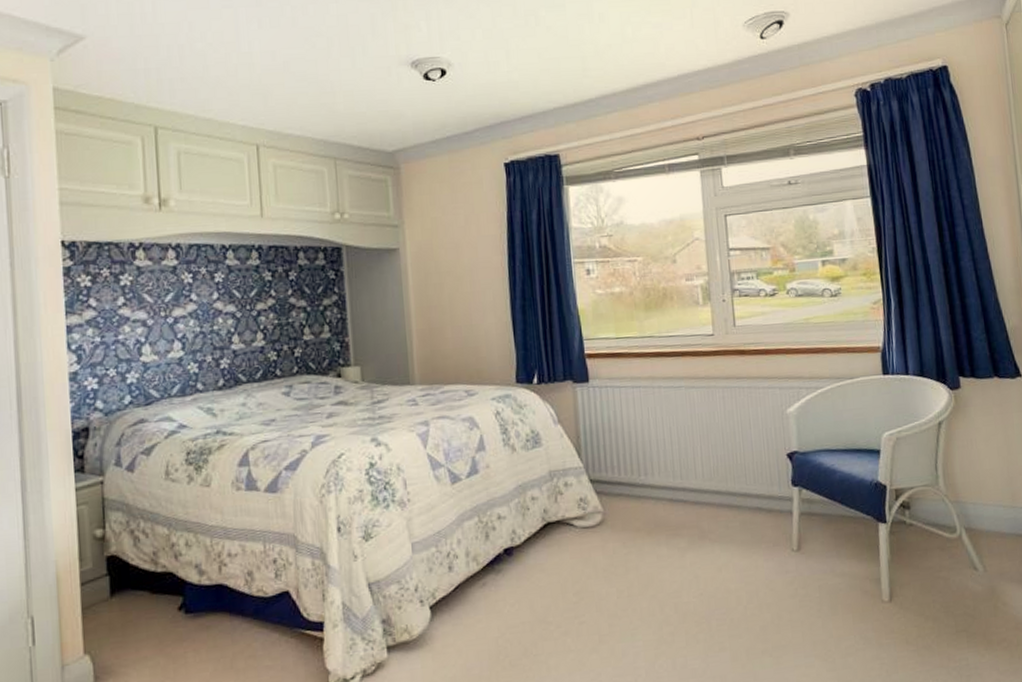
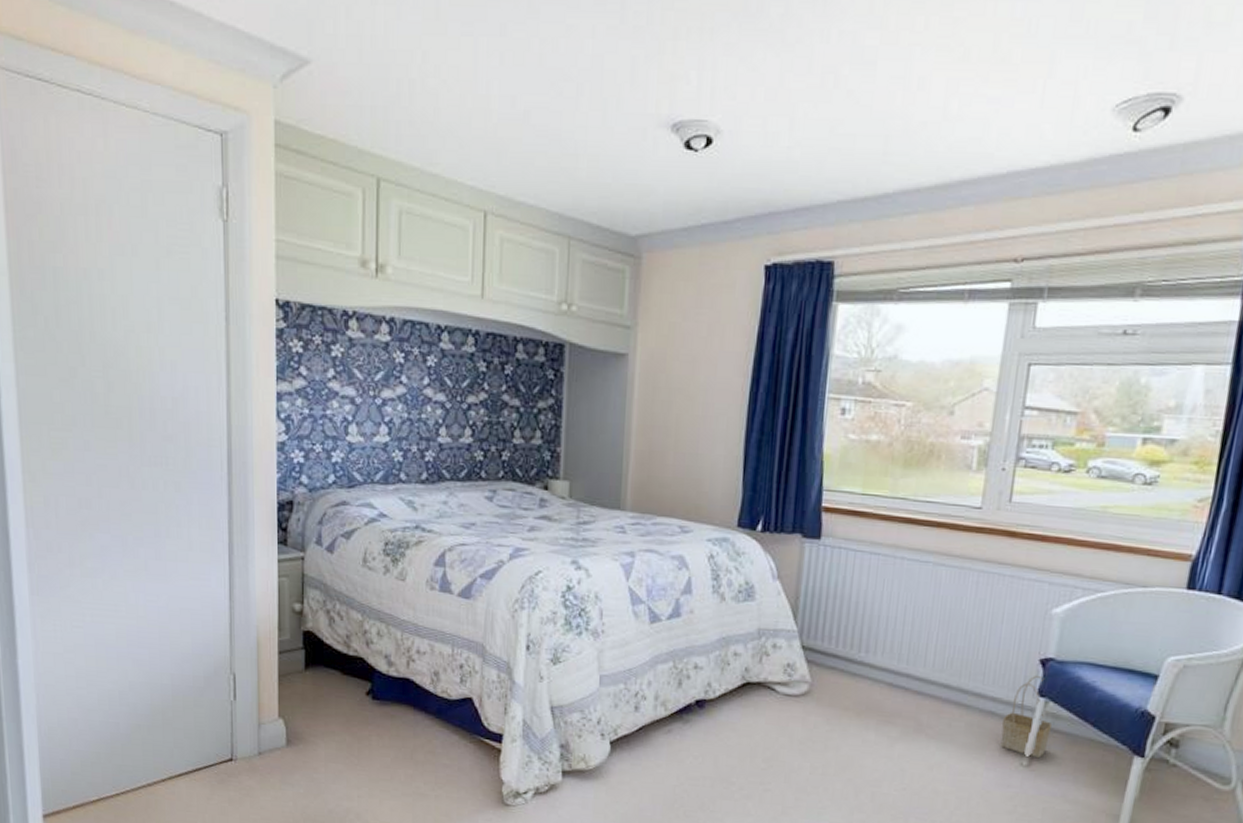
basket: none [769,469,810,541] -> present [1001,676,1052,758]

